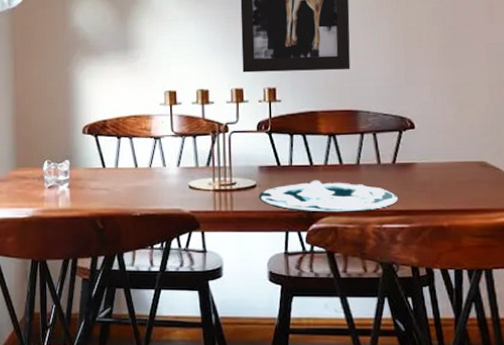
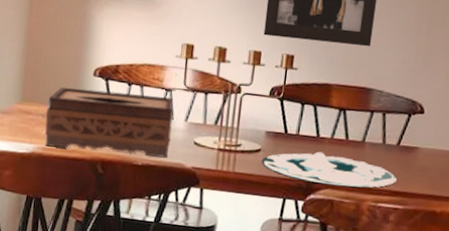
tissue box: none [42,145,165,208] -> present [44,86,174,158]

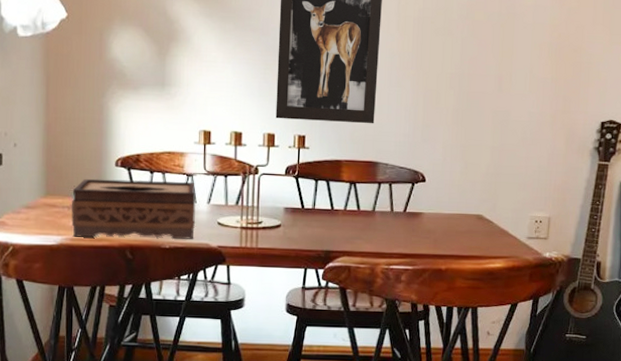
plate: present [261,151,397,188] -> none [282,223,405,253]

